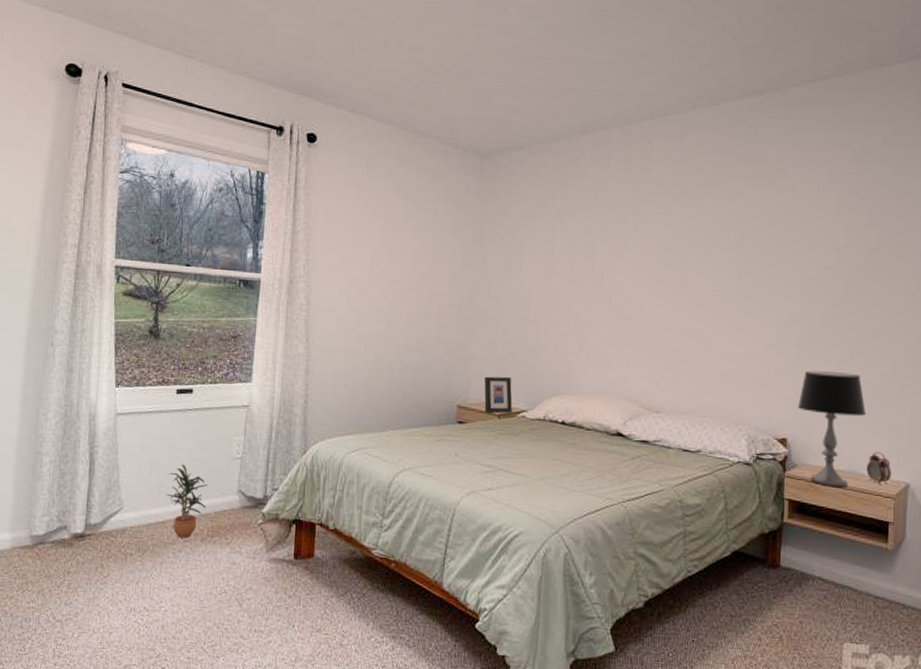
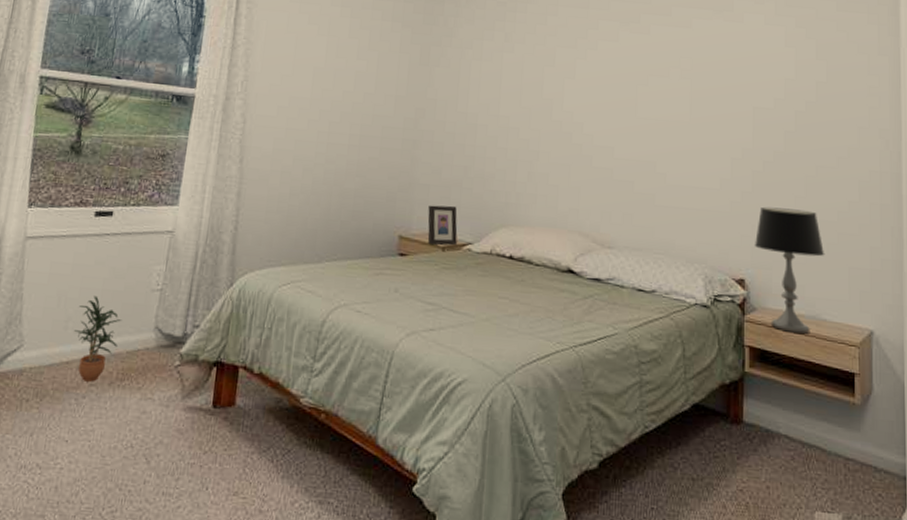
alarm clock: present [866,452,892,485] -> none [828,295,854,332]

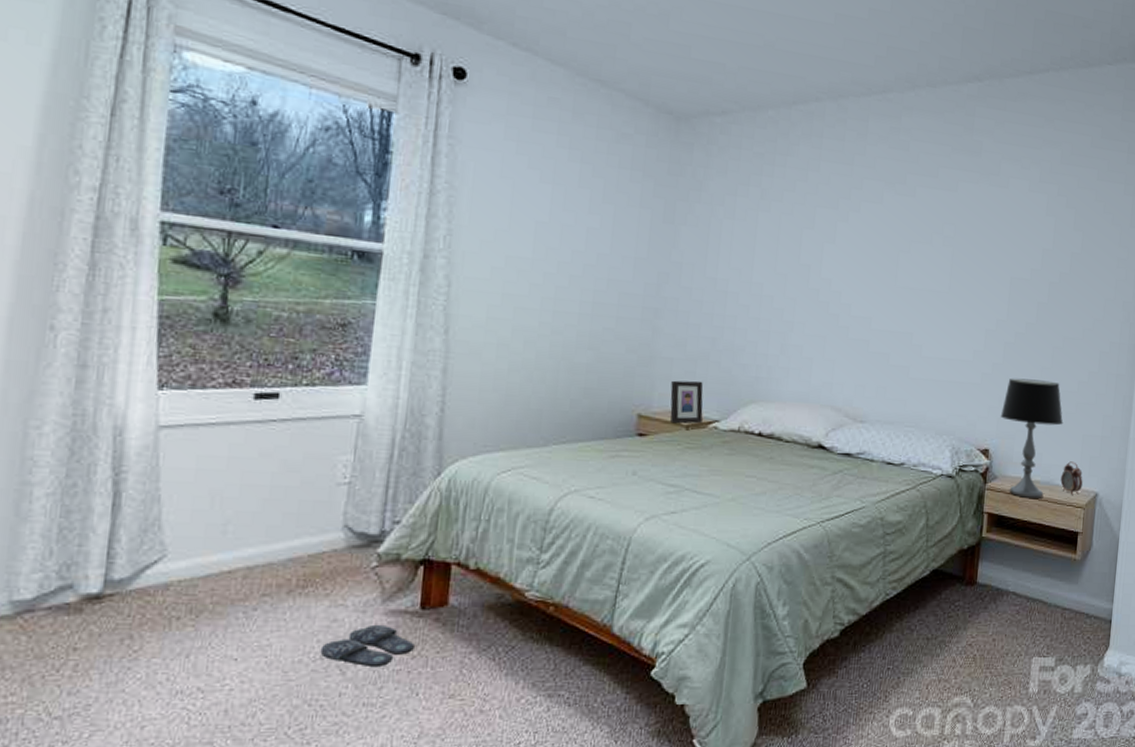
potted plant: present [73,295,122,382] -> none [235,493,300,592]
slippers: none [131,418,207,459] -> present [320,624,415,666]
alarm clock: none [828,295,854,332] -> present [1060,461,1083,495]

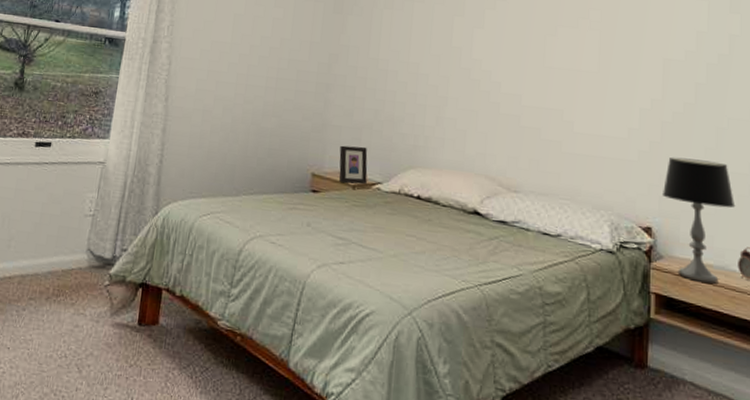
slippers: present [320,624,415,666] -> none [65,333,132,370]

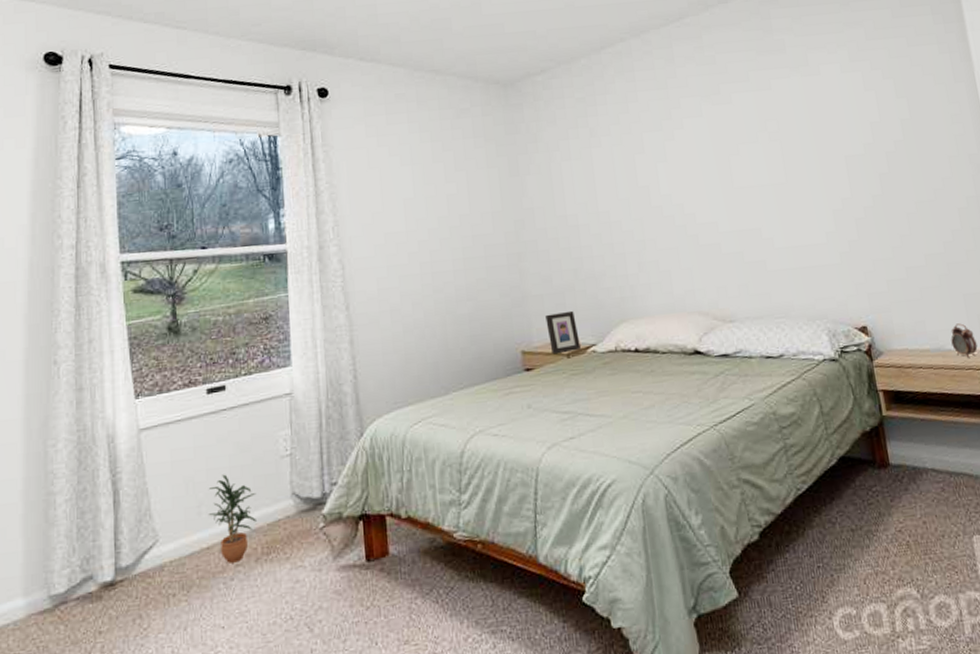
potted plant: none [15,218,58,296] -> present [208,474,256,563]
table lamp: present [663,157,736,285] -> none [869,247,939,370]

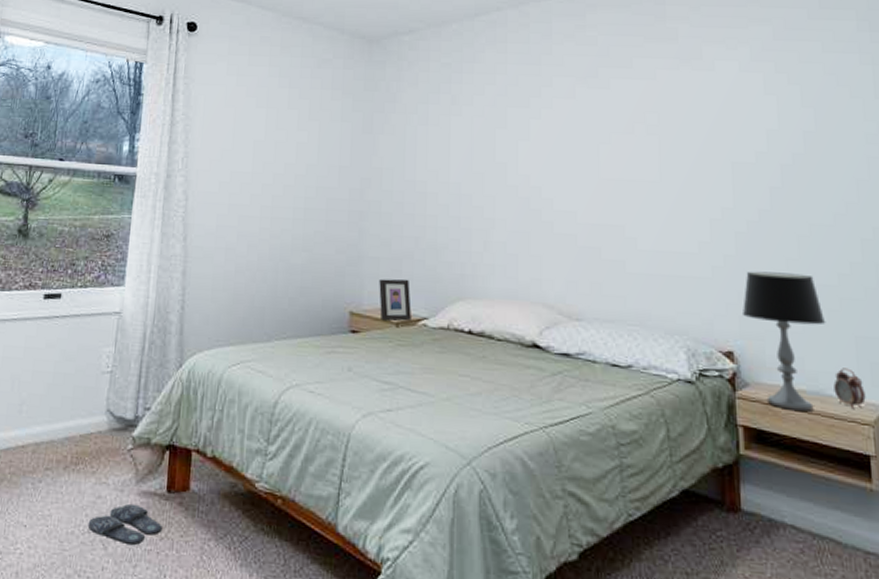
potted plant: present [208,474,256,563] -> none [27,378,74,466]
slippers: none [289,580,367,622] -> present [88,503,162,545]
table lamp: none [869,247,939,370] -> present [743,271,826,413]

